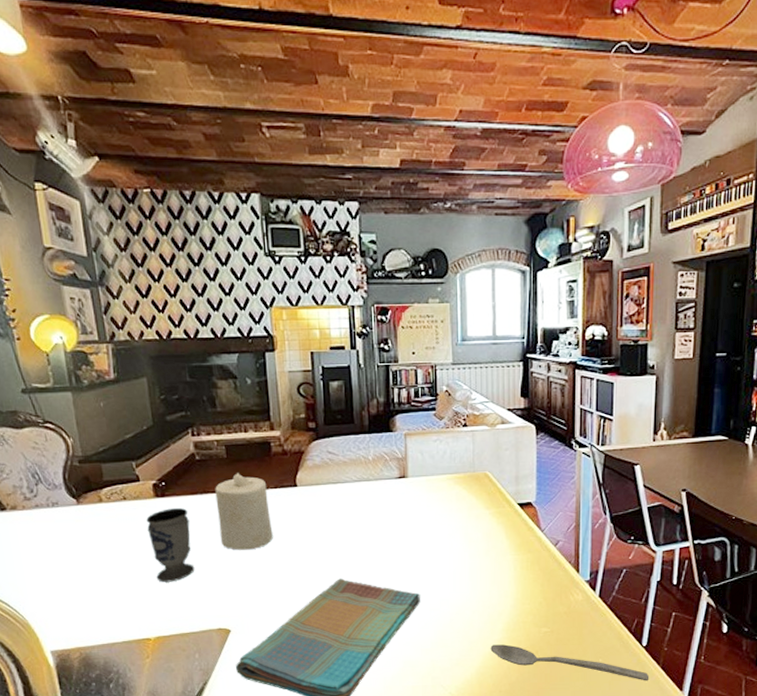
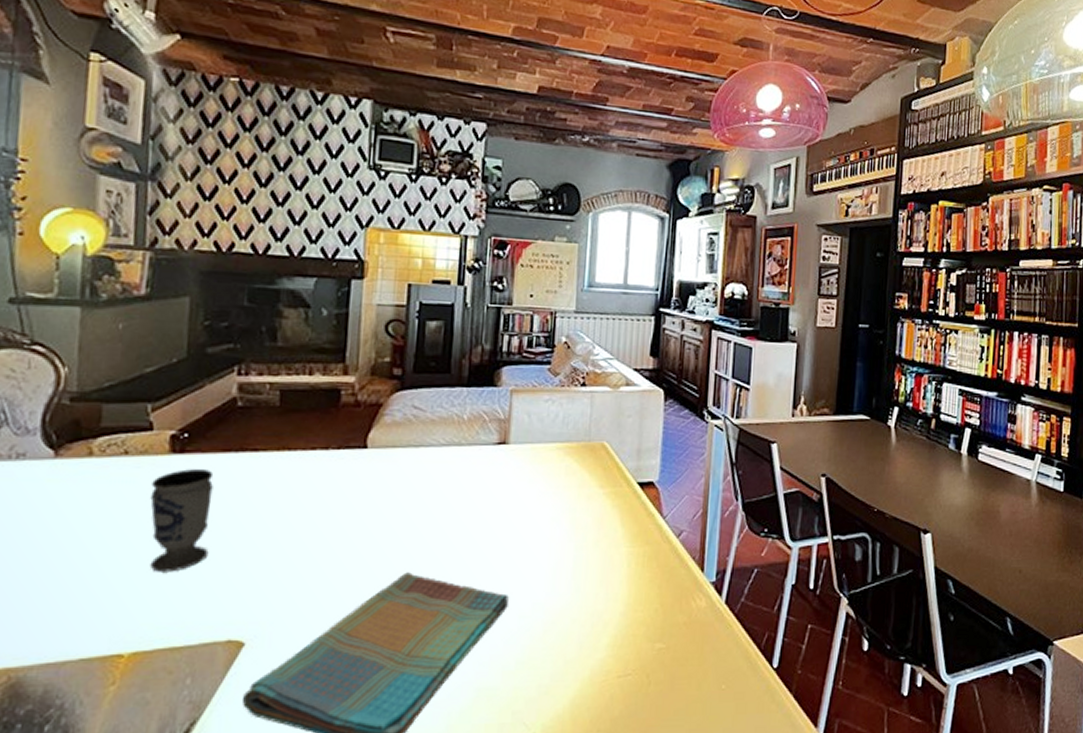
candle: present [215,473,273,550] -> none [252,426,328,530]
spoon: present [490,644,650,681] -> none [590,665,780,715]

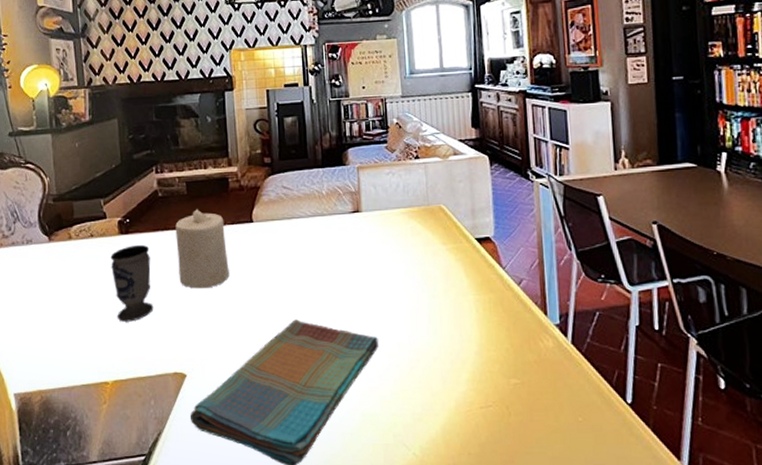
candle: none [252,426,328,530] -> present [175,209,230,289]

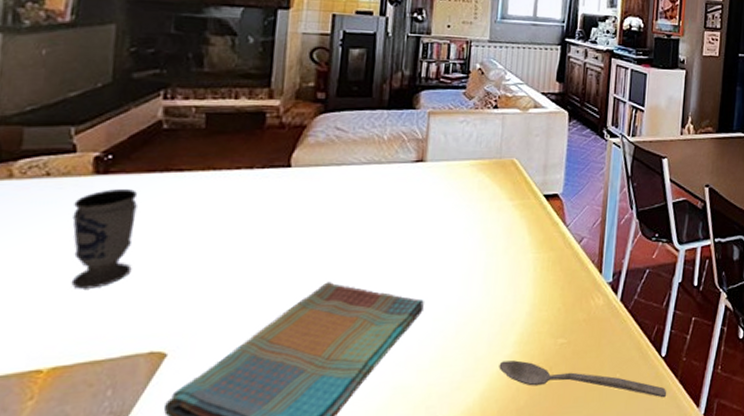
candle: present [175,209,230,289] -> none [176,147,252,246]
spoon: none [455,397,640,447] -> present [499,360,667,398]

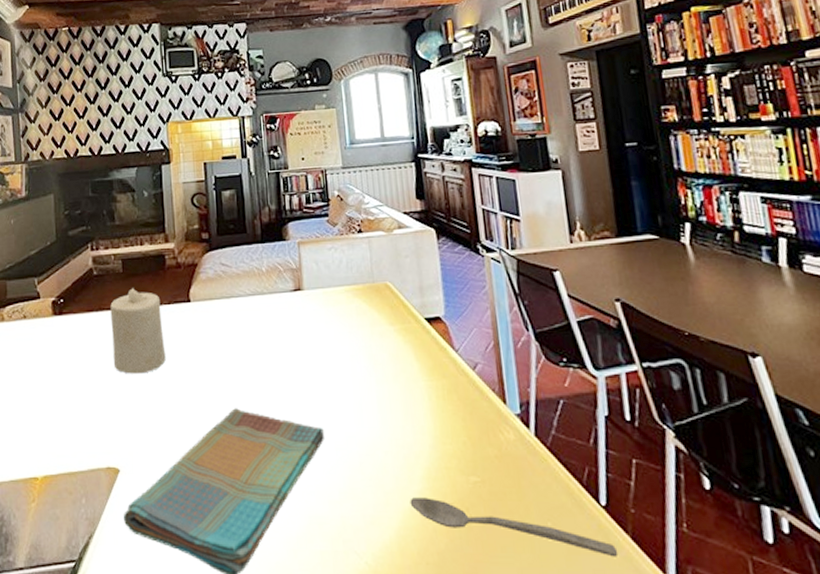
cup: present [71,189,137,289] -> none [43,327,87,411]
candle: none [176,147,252,246] -> present [110,288,166,374]

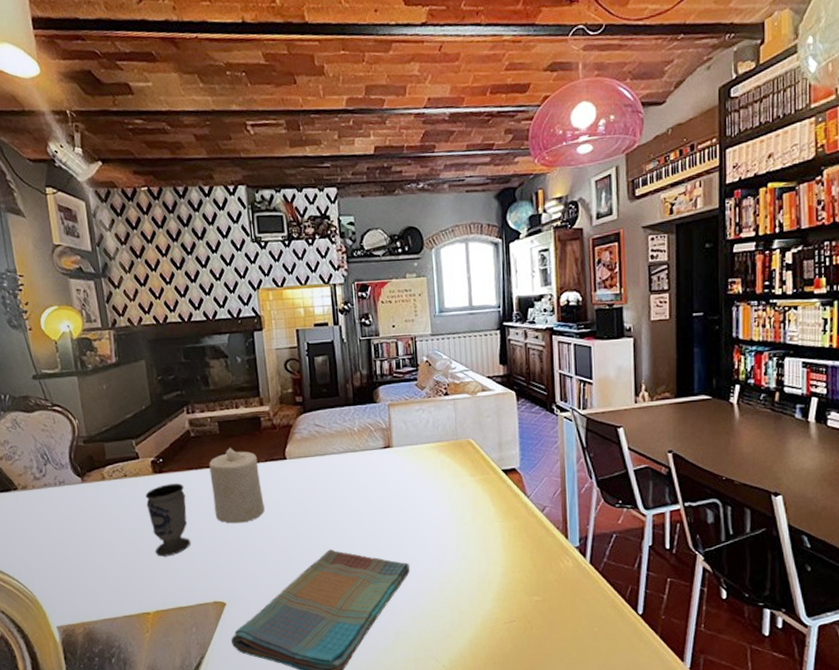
cup: none [43,327,87,411] -> present [145,483,191,557]
spoon: present [410,497,618,557] -> none [482,614,648,652]

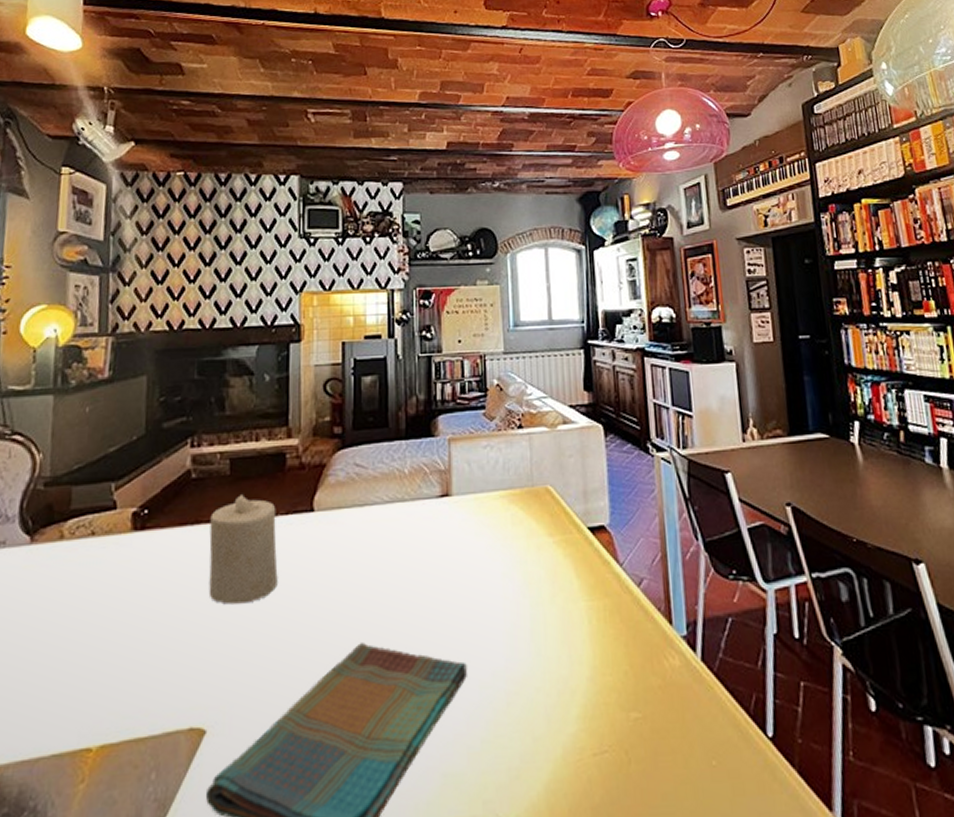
cup: present [145,483,191,557] -> none [115,545,172,656]

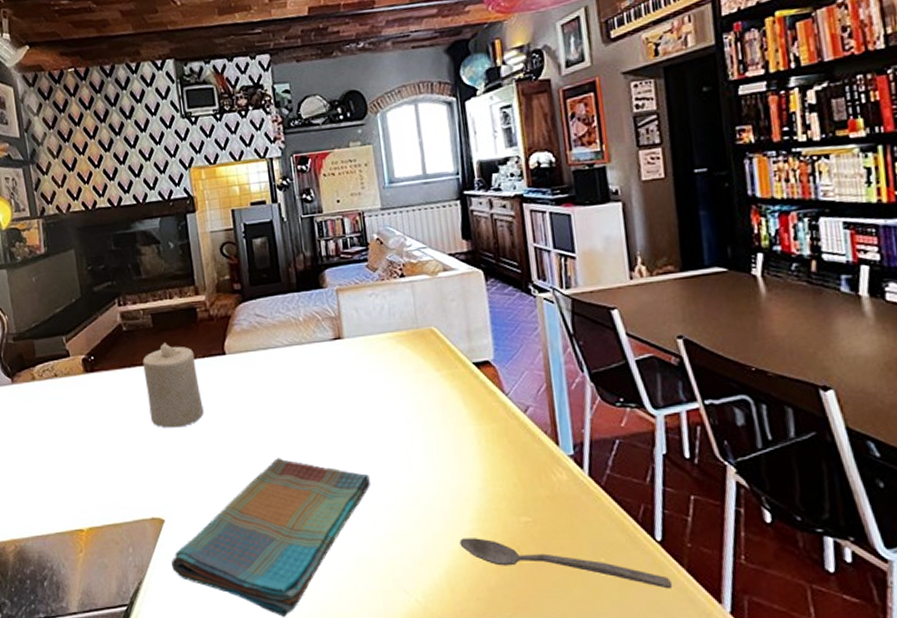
spoon: none [562,741,785,797] -> present [459,538,673,589]

